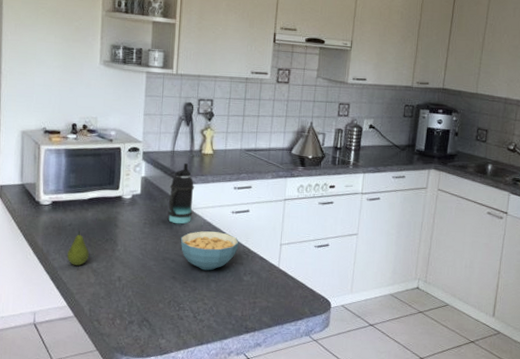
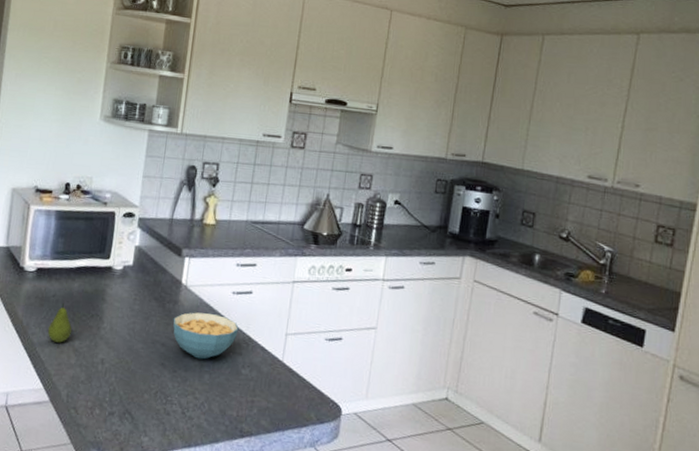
bottle: present [167,163,194,224] -> none [161,233,192,303]

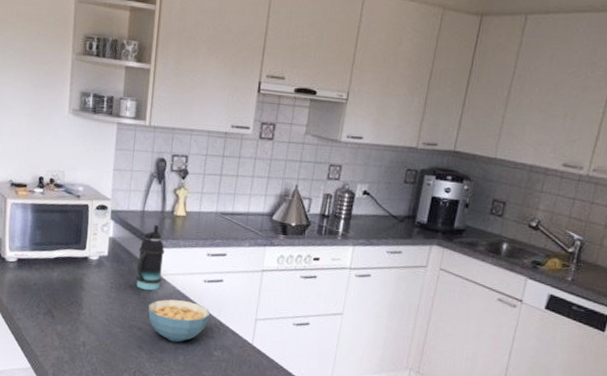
fruit: present [47,303,72,343] -> none [31,291,54,327]
bottle: none [161,233,192,303] -> present [135,225,165,291]

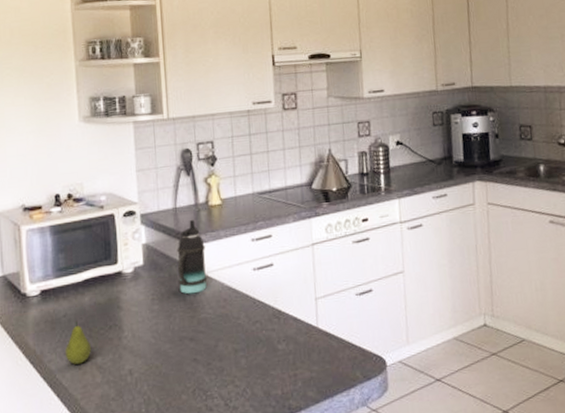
fruit: none [31,291,54,327] -> present [64,321,92,364]
cereal bowl: present [148,299,211,343] -> none [197,295,267,345]

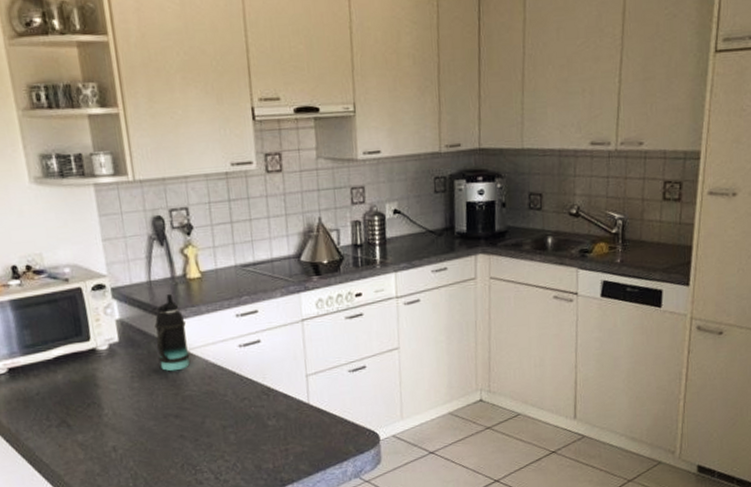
fruit: present [64,321,92,364] -> none [41,399,71,442]

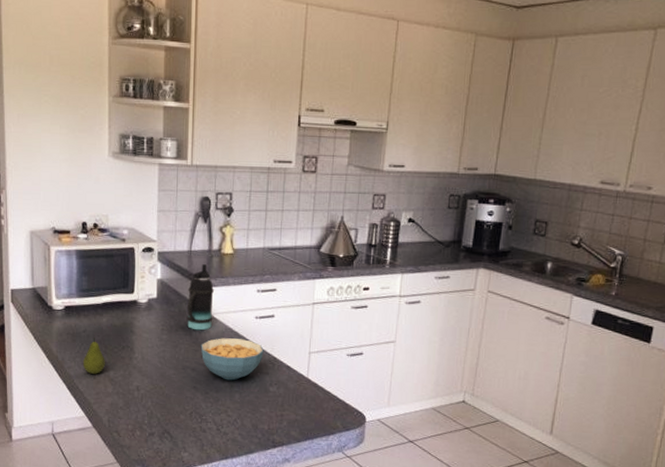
fruit: none [41,399,71,442] -> present [82,337,106,374]
cereal bowl: none [180,372,255,422] -> present [200,338,264,381]

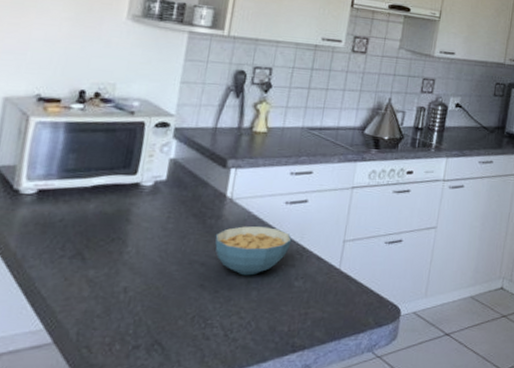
fruit: present [82,337,106,374] -> none [51,228,86,274]
bottle: present [186,264,214,331] -> none [201,143,240,218]

